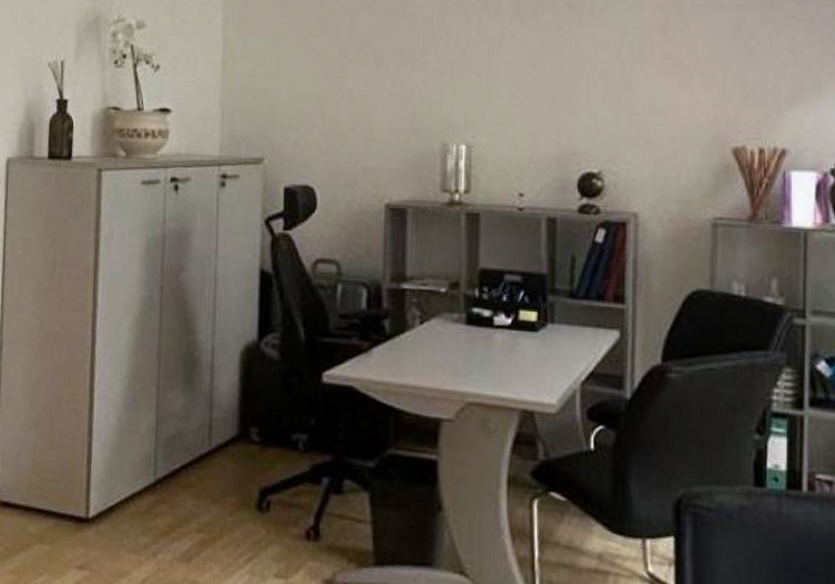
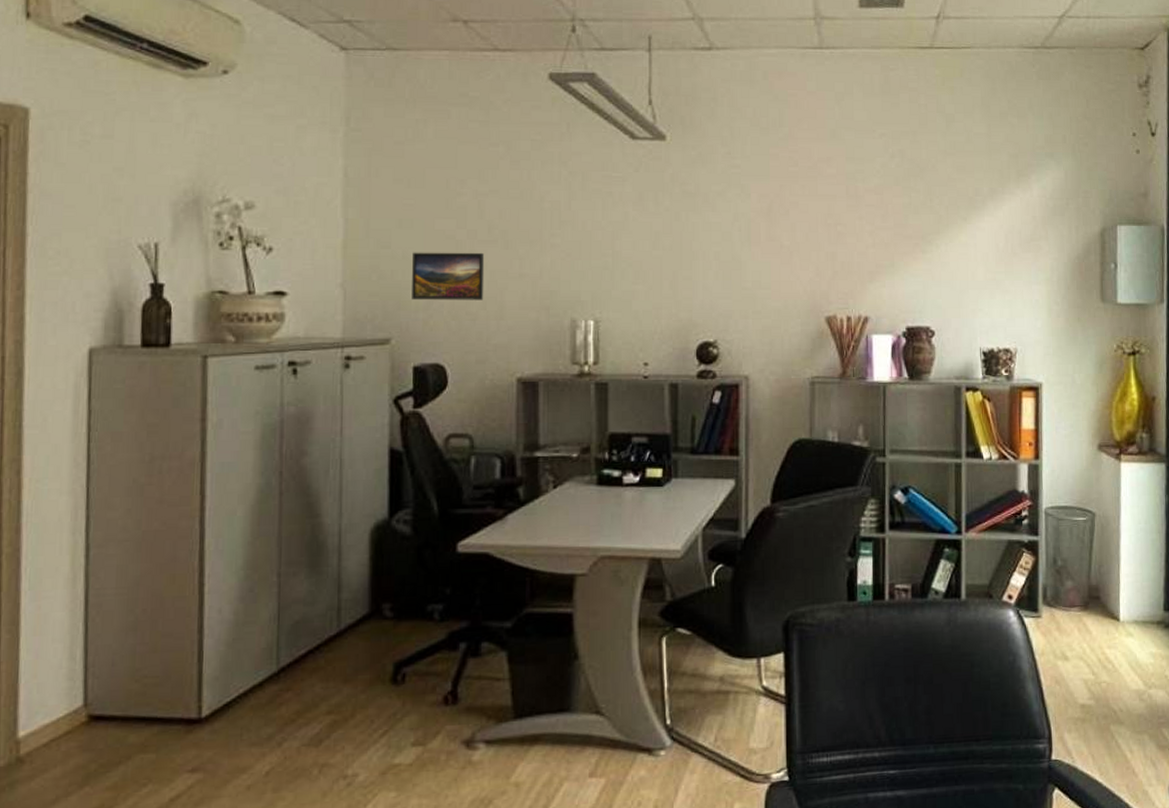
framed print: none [284,70,356,121] -> present [412,252,485,300]

